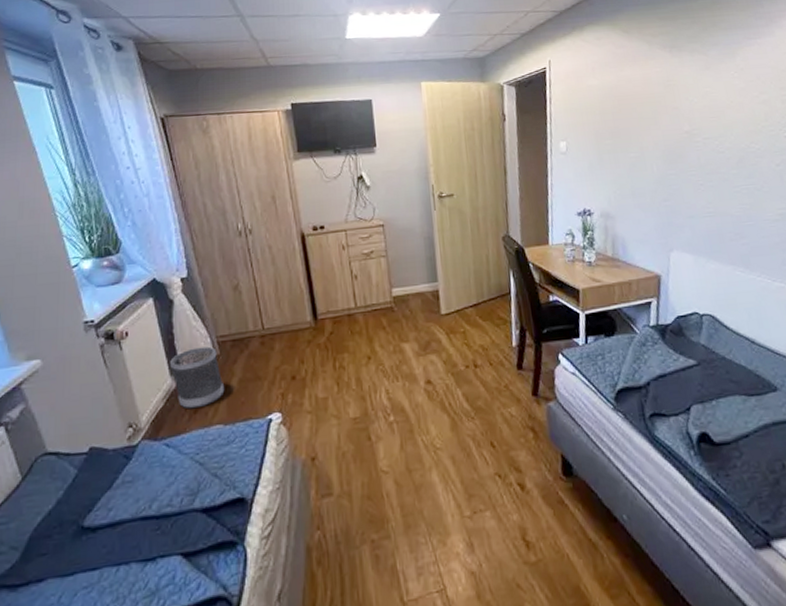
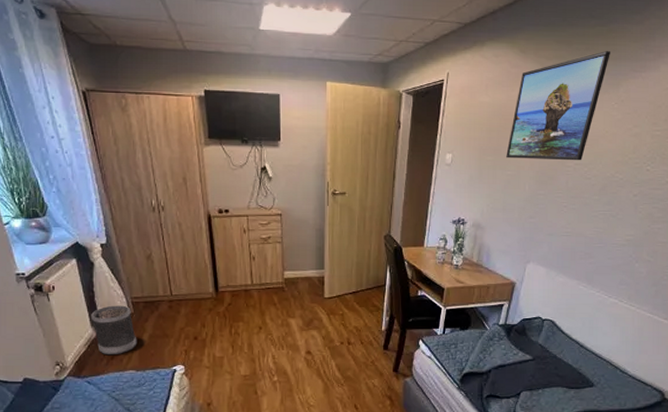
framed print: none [625,22,719,140] -> present [506,51,610,161]

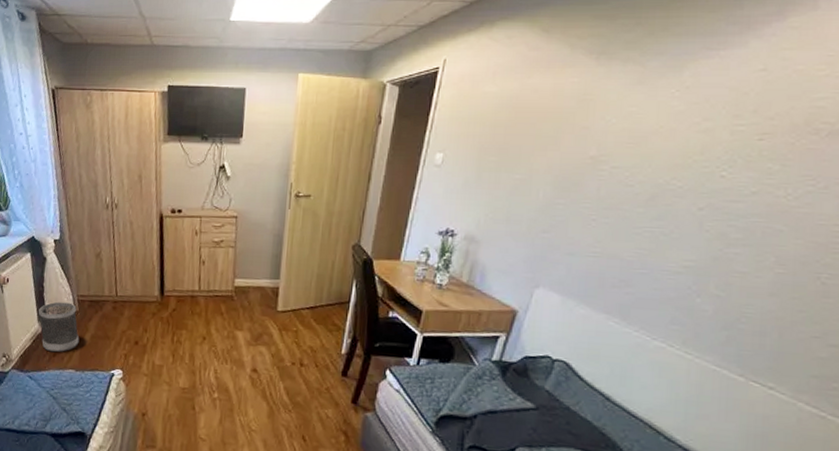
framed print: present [506,51,610,161] -> none [515,25,672,163]

